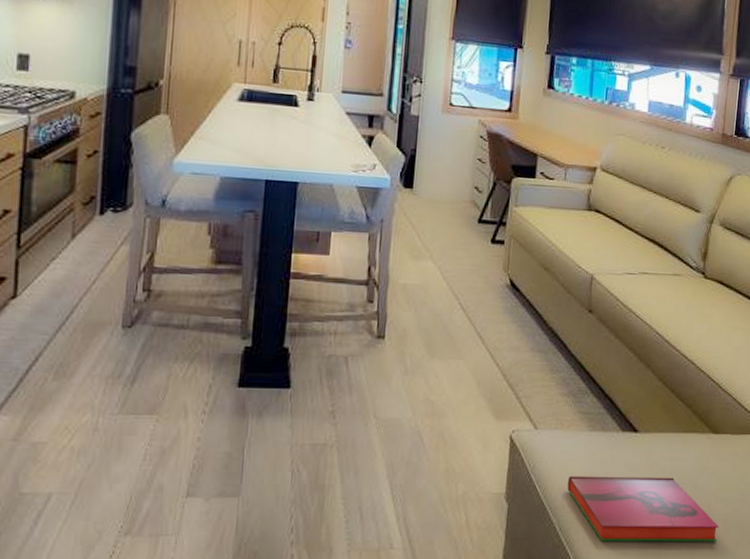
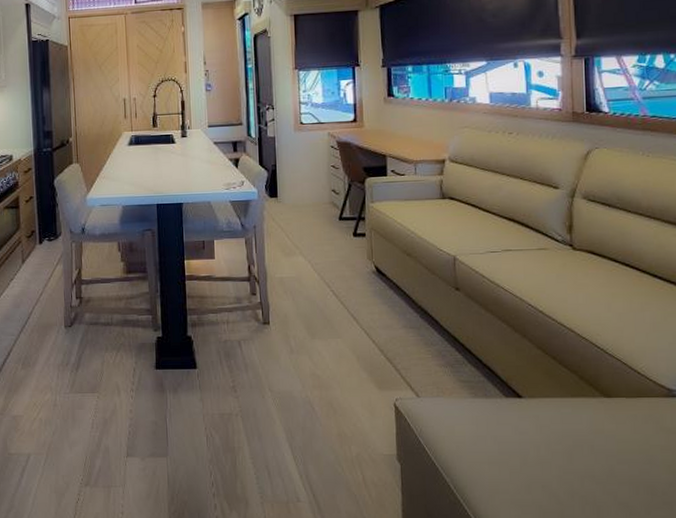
hardback book: present [567,476,719,542] -> none [457,439,626,503]

